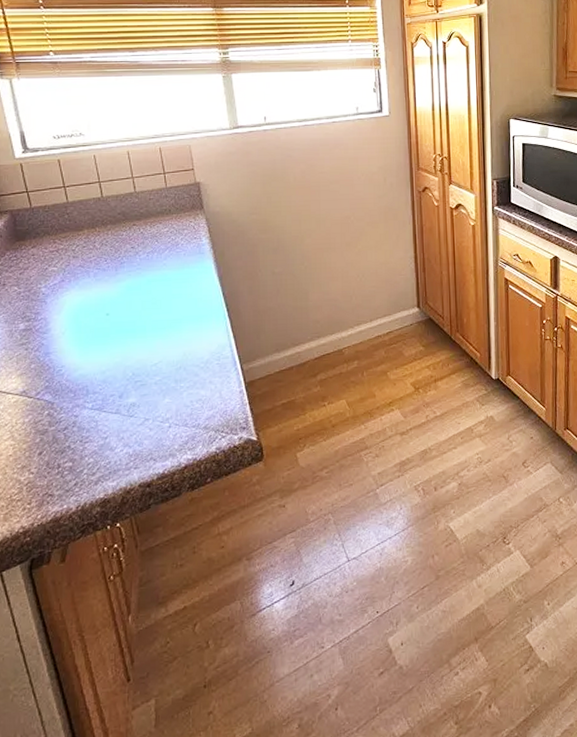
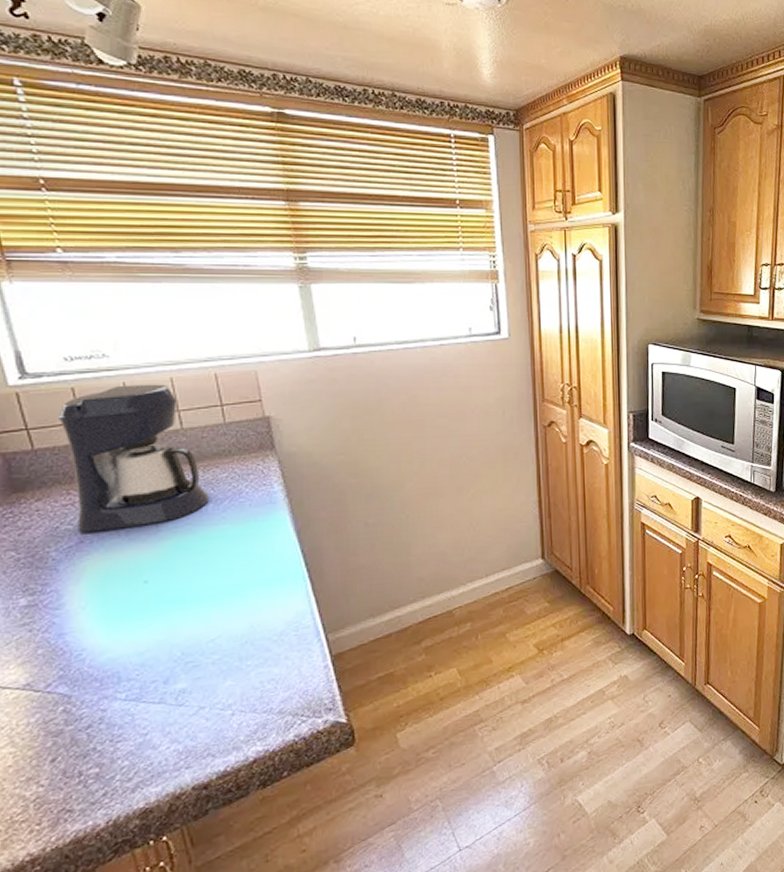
coffee maker: none [48,156,154,274] -> present [58,384,209,533]

